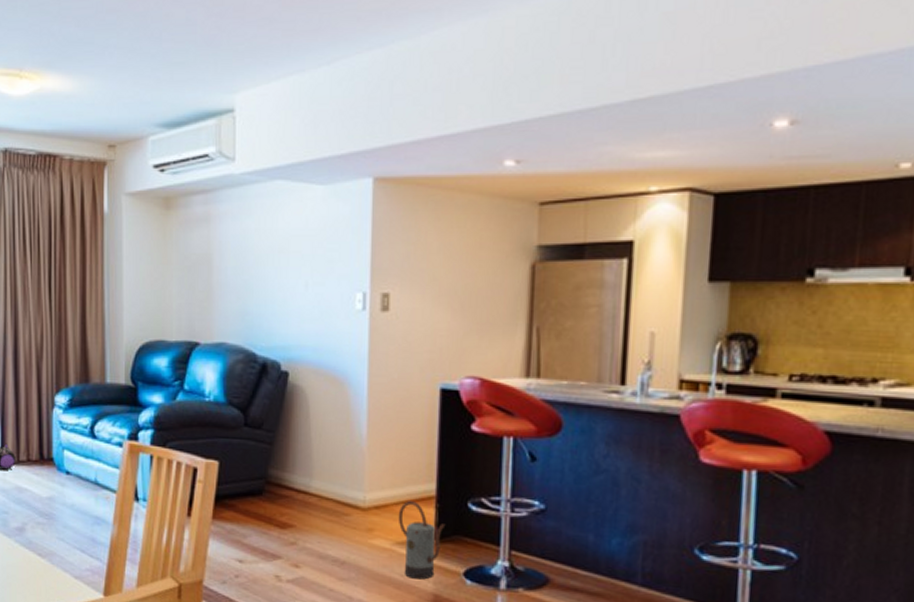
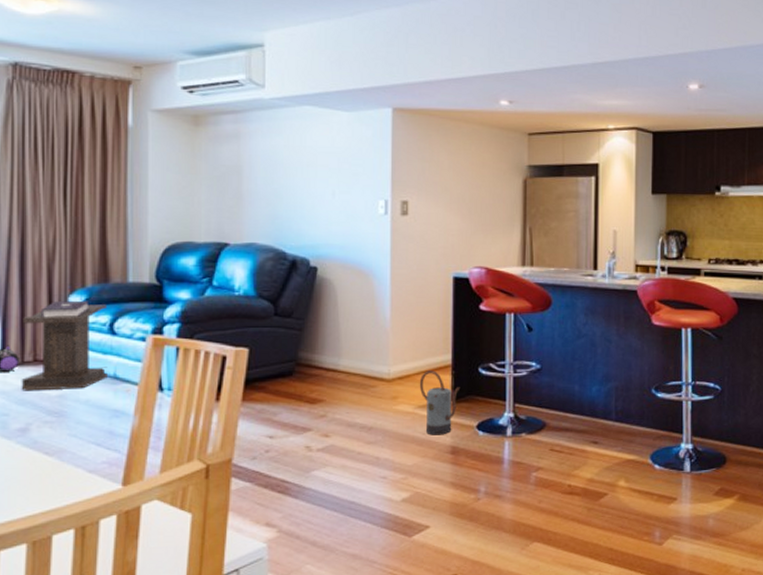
lectern: none [17,400,89,493] -> present [21,300,107,391]

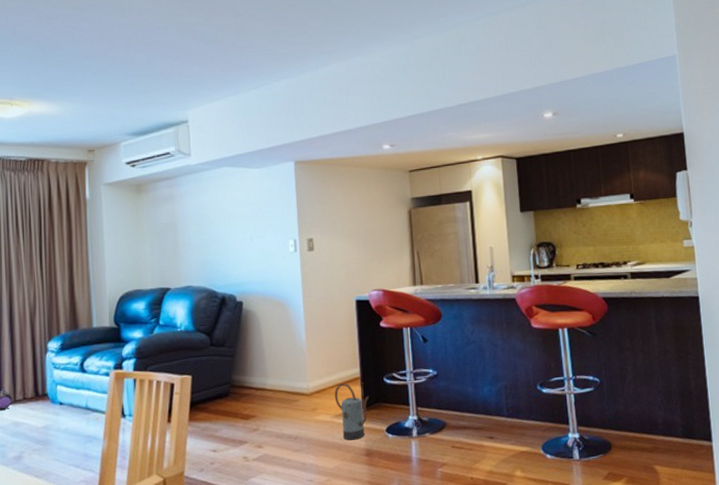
lectern: present [21,300,107,391] -> none [13,345,81,425]

